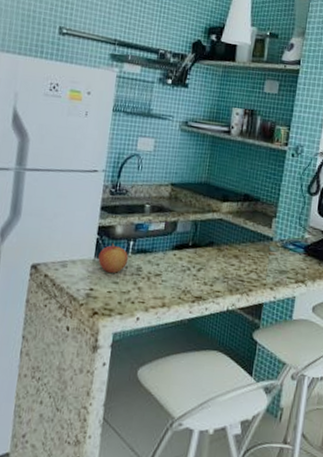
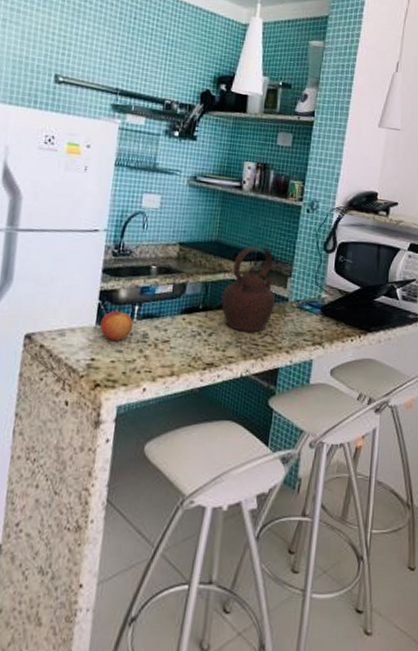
teapot: none [209,187,261,269] -> present [221,246,275,333]

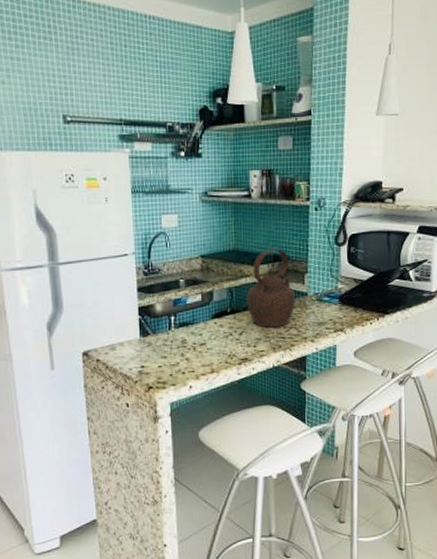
apple: present [99,308,134,342] -> none [143,321,173,350]

